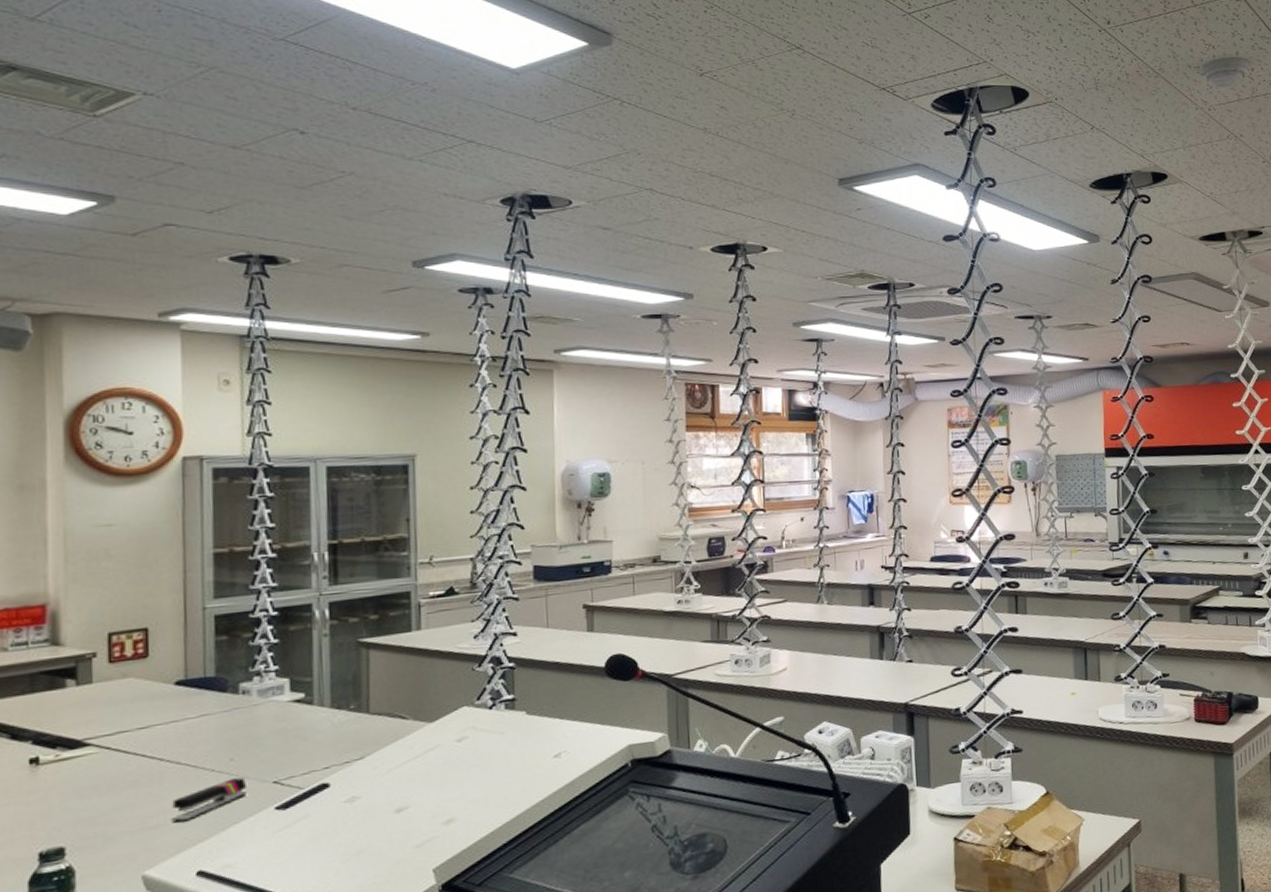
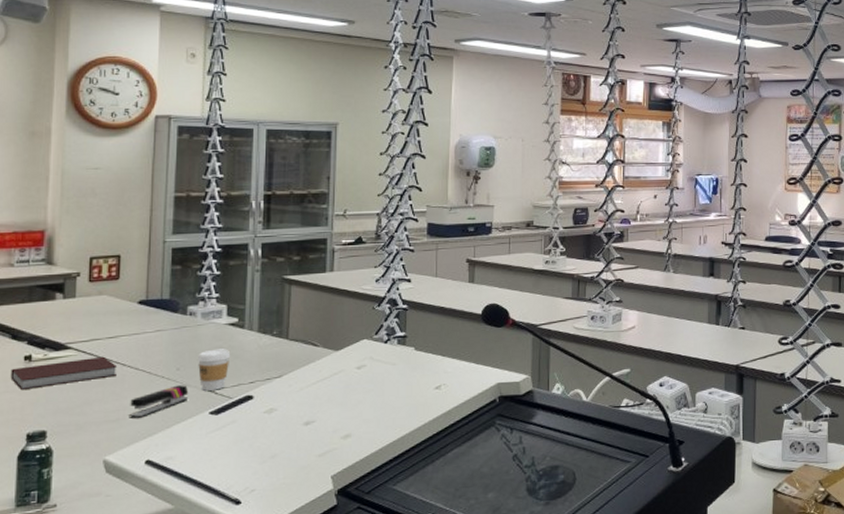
notebook: none [12,751,154,801] -> present [10,356,118,391]
coffee cup: none [255,730,298,783] -> present [197,349,231,391]

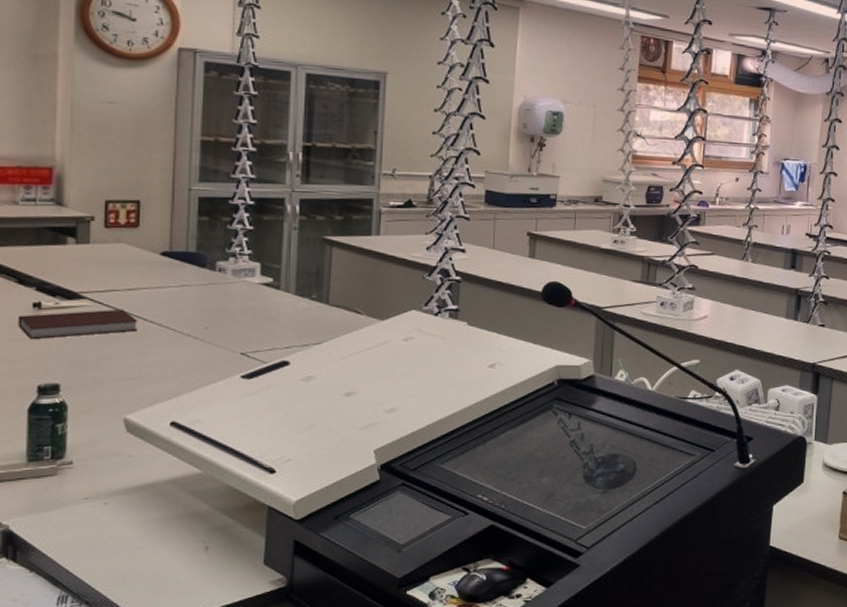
stapler: present [128,385,189,418] -> none [151,345,219,377]
coffee cup: present [197,349,231,391] -> none [227,309,265,353]

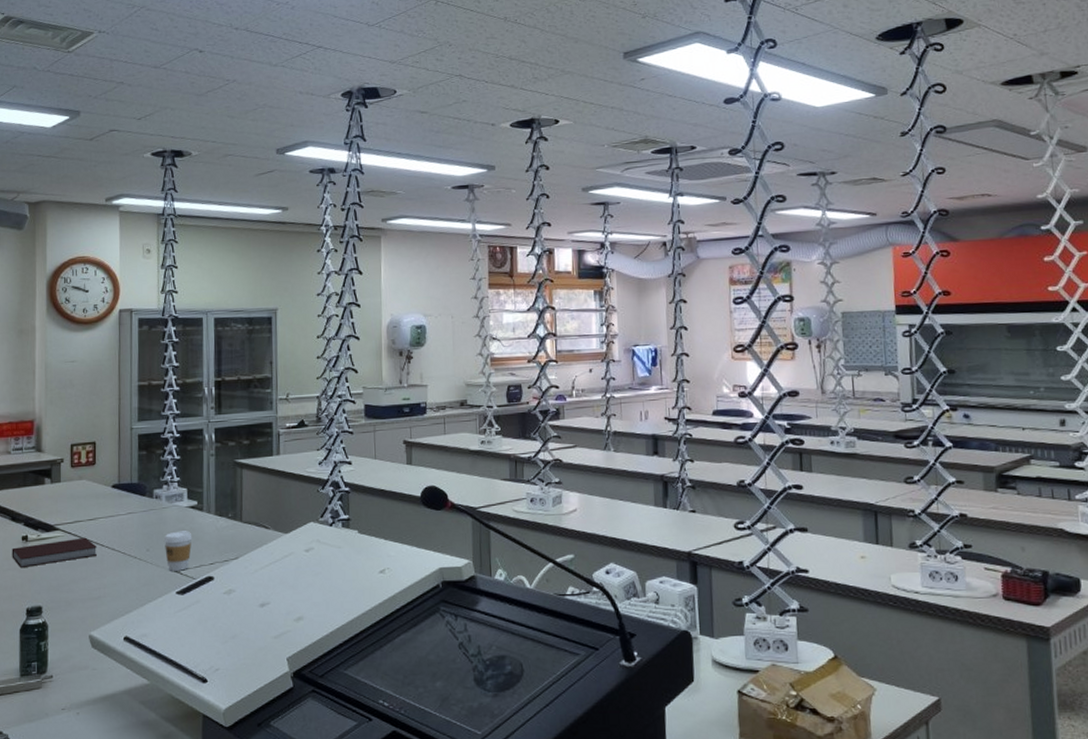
coffee cup: none [227,309,265,353] -> present [163,531,192,571]

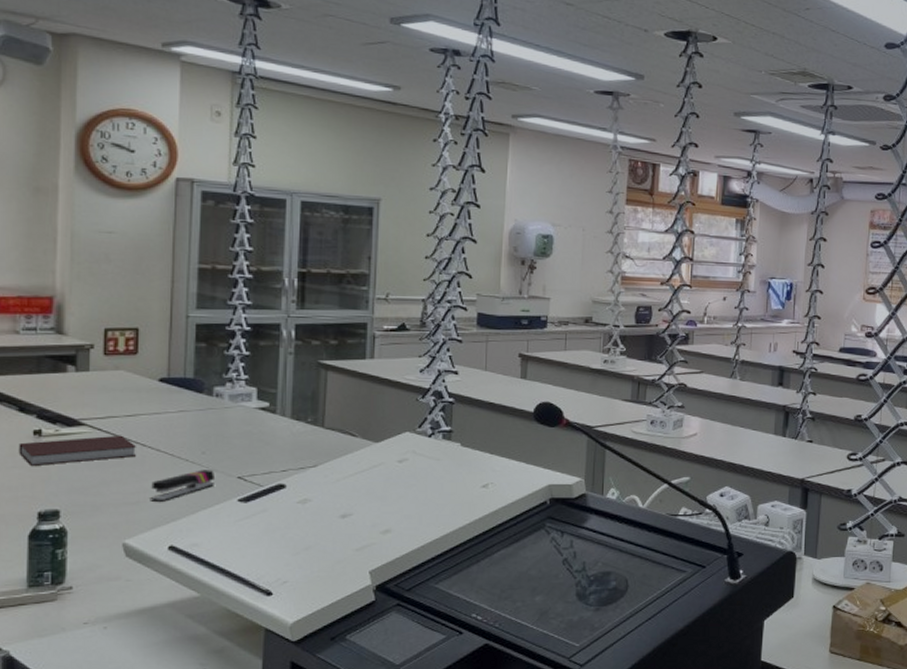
stapler: none [108,565,158,596] -> present [150,470,216,502]
coffee cup: present [163,531,192,571] -> none [224,434,261,477]

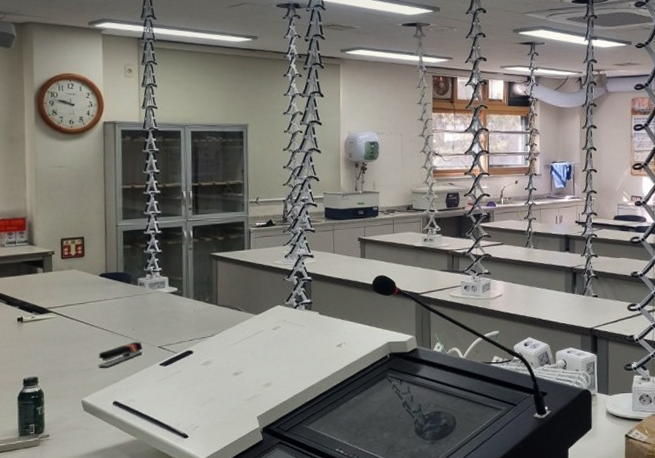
notebook: present [18,435,137,467] -> none [8,318,88,345]

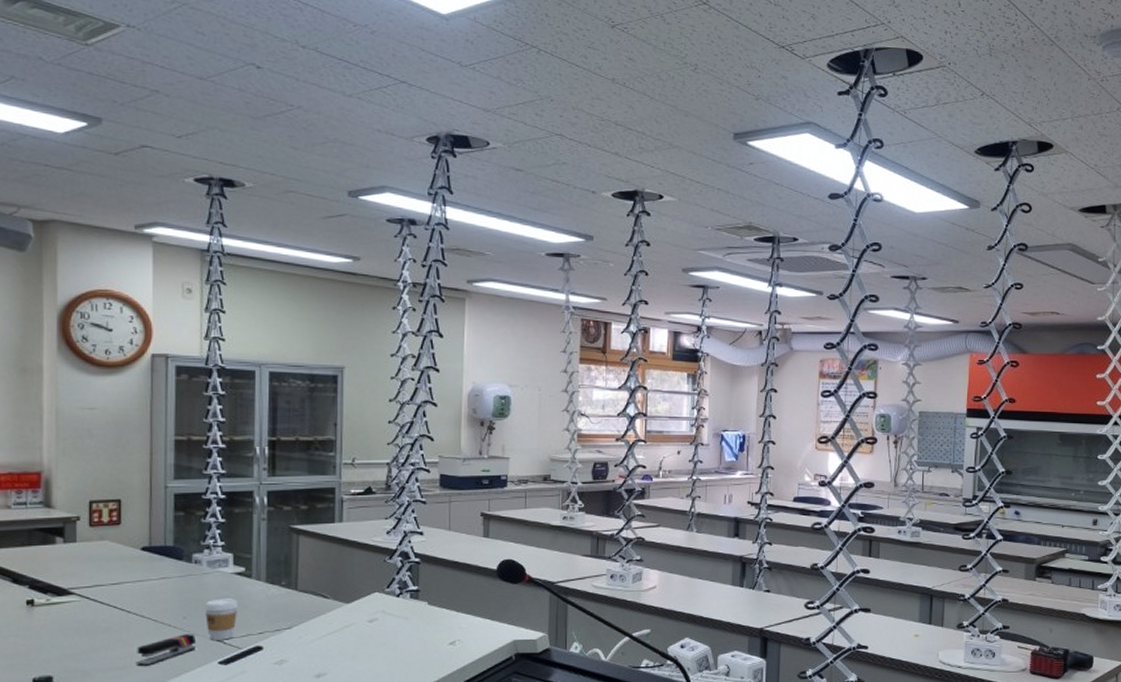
coffee cup: none [147,313,174,347] -> present [204,598,238,640]

